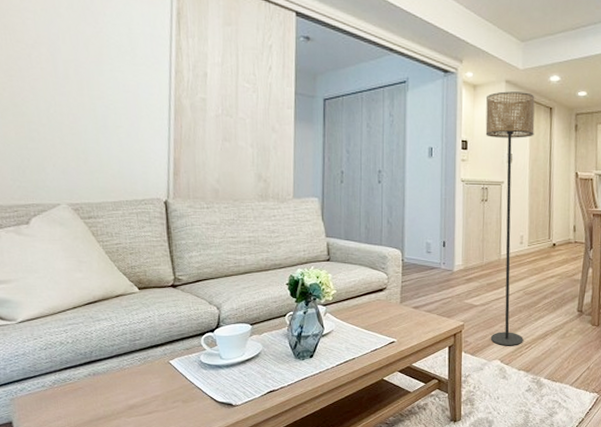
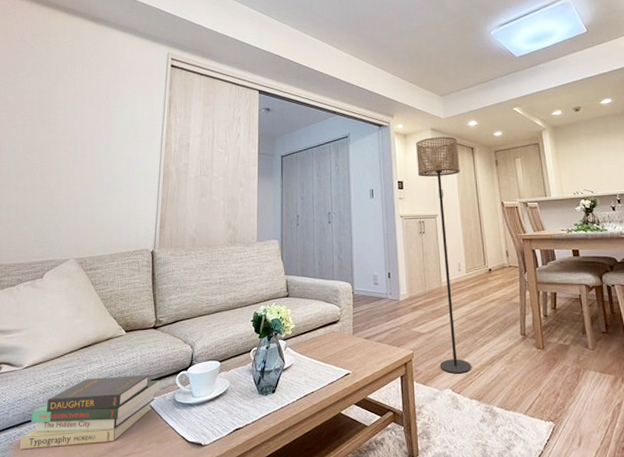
books: none [23,335,183,405] -> present [20,375,160,450]

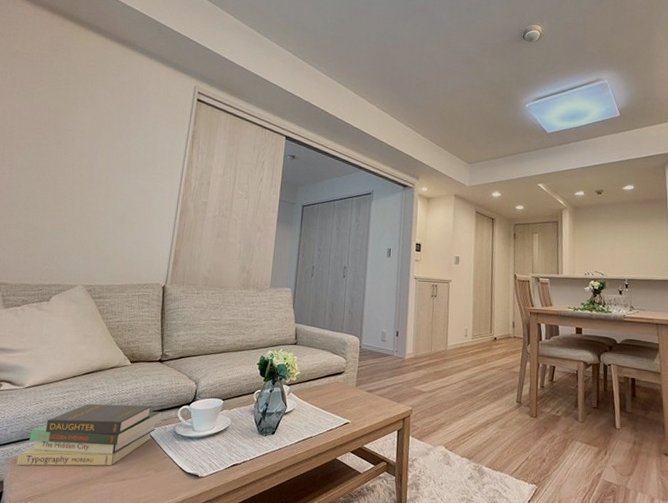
floor lamp: present [416,136,472,374] -> none [436,204,479,433]

